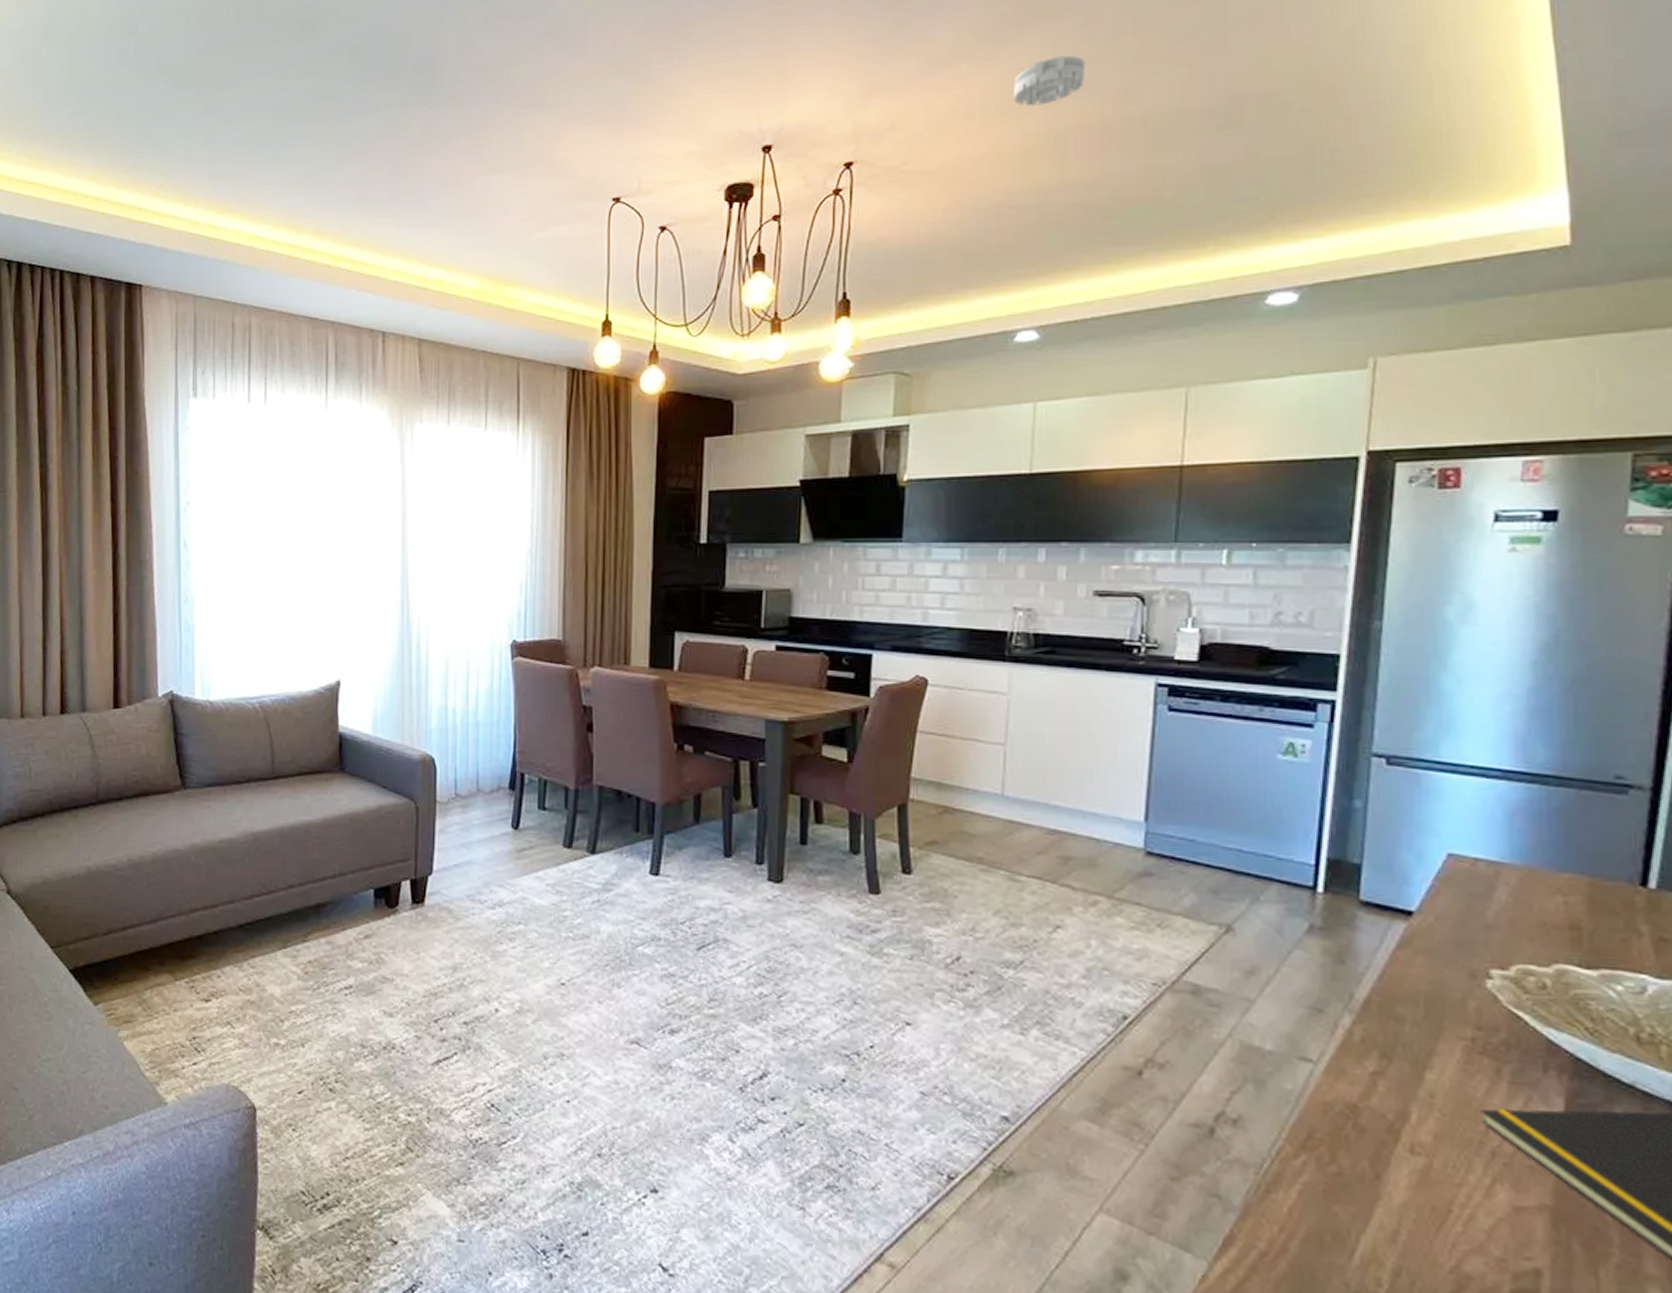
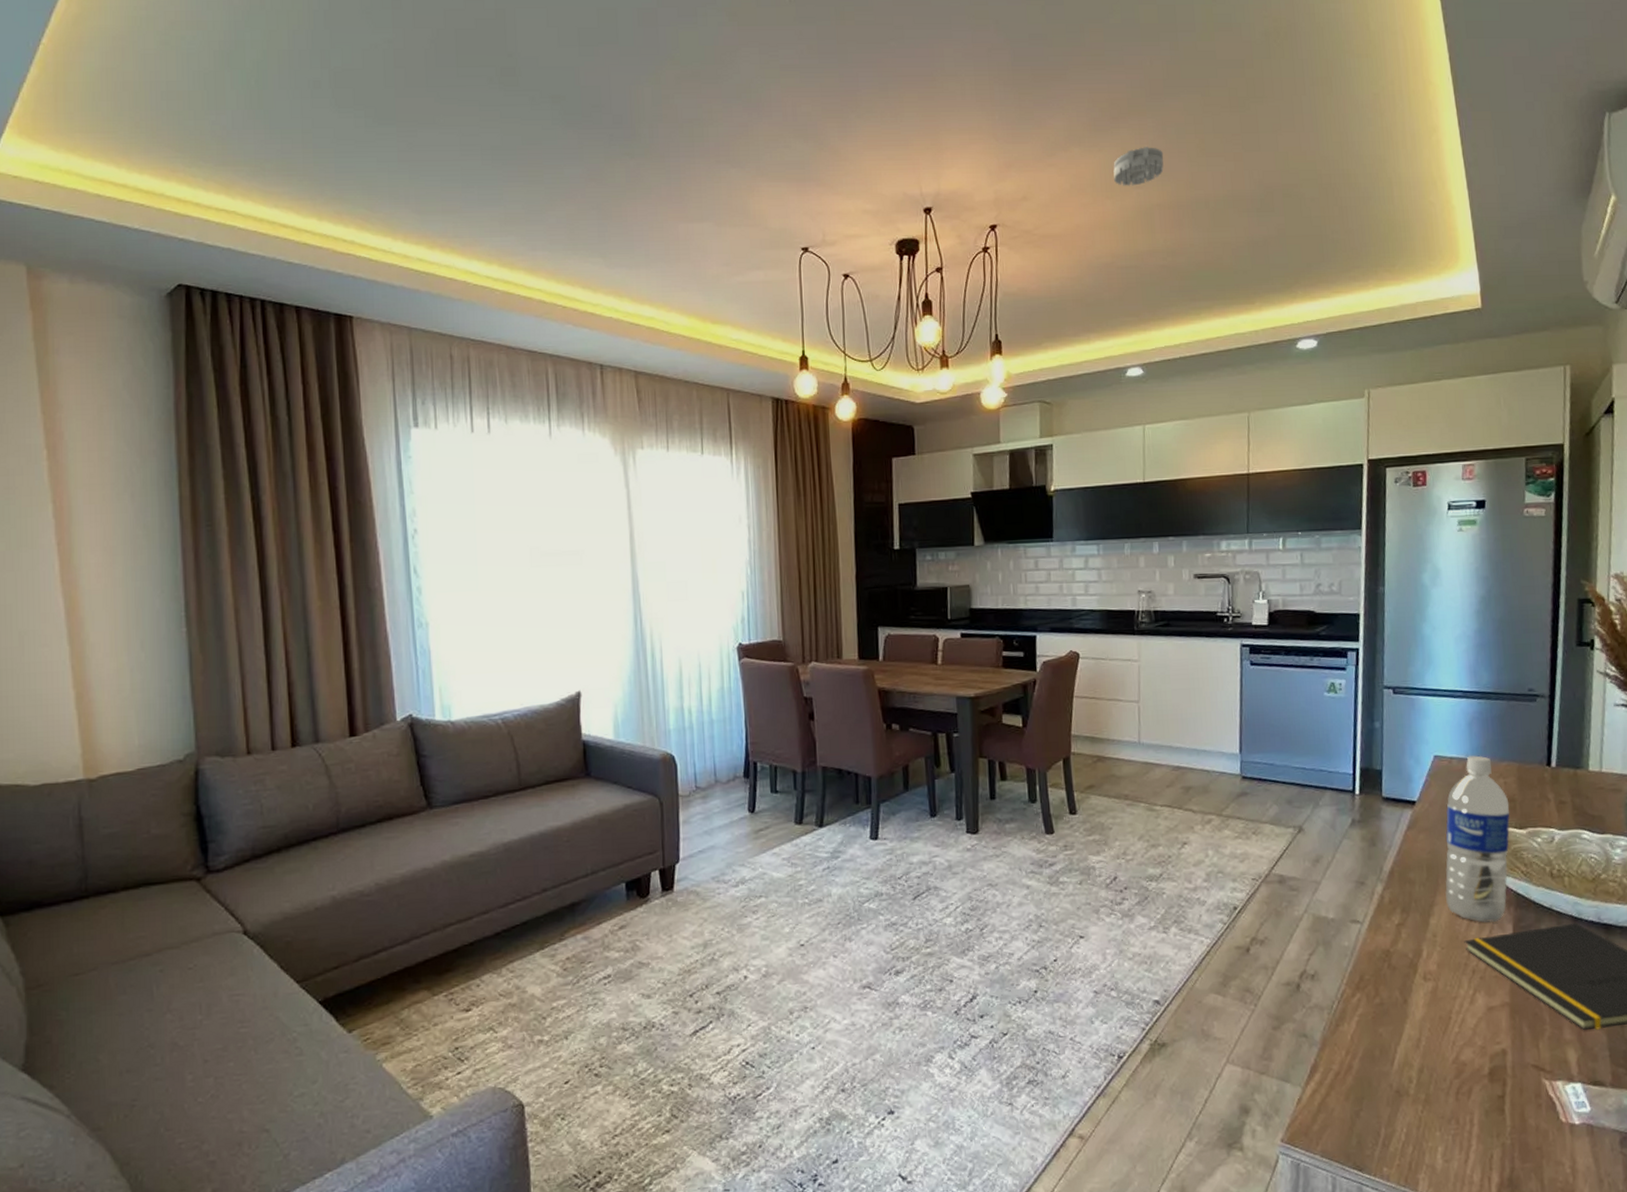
water bottle: none [1454,859,1571,1092] -> present [1445,755,1510,923]

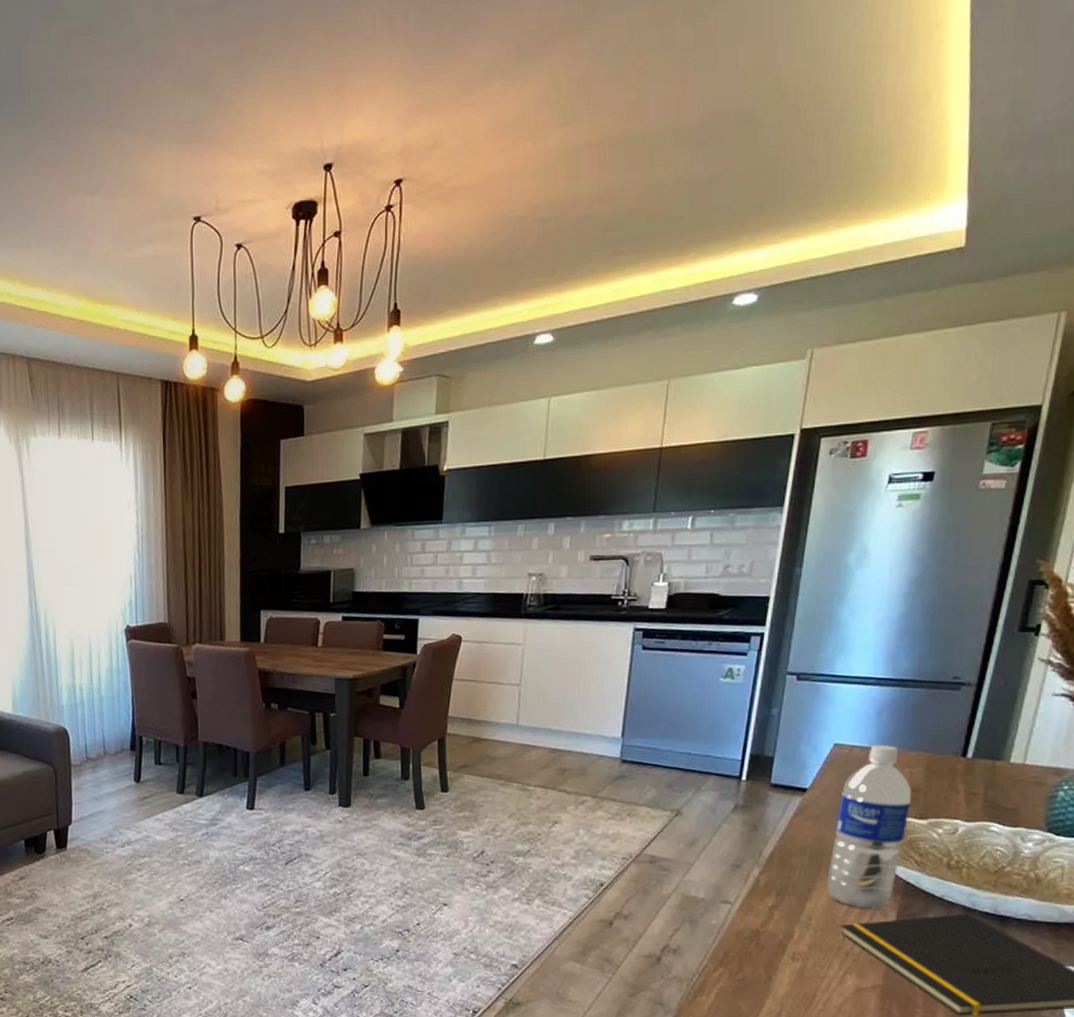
smoke detector: present [1113,147,1164,186] -> none [538,74,599,124]

